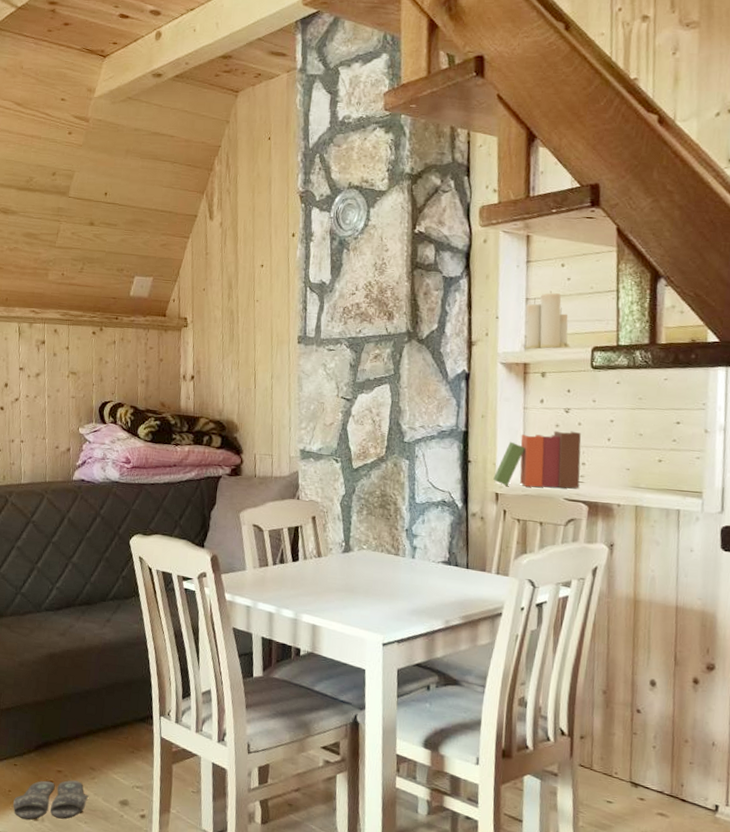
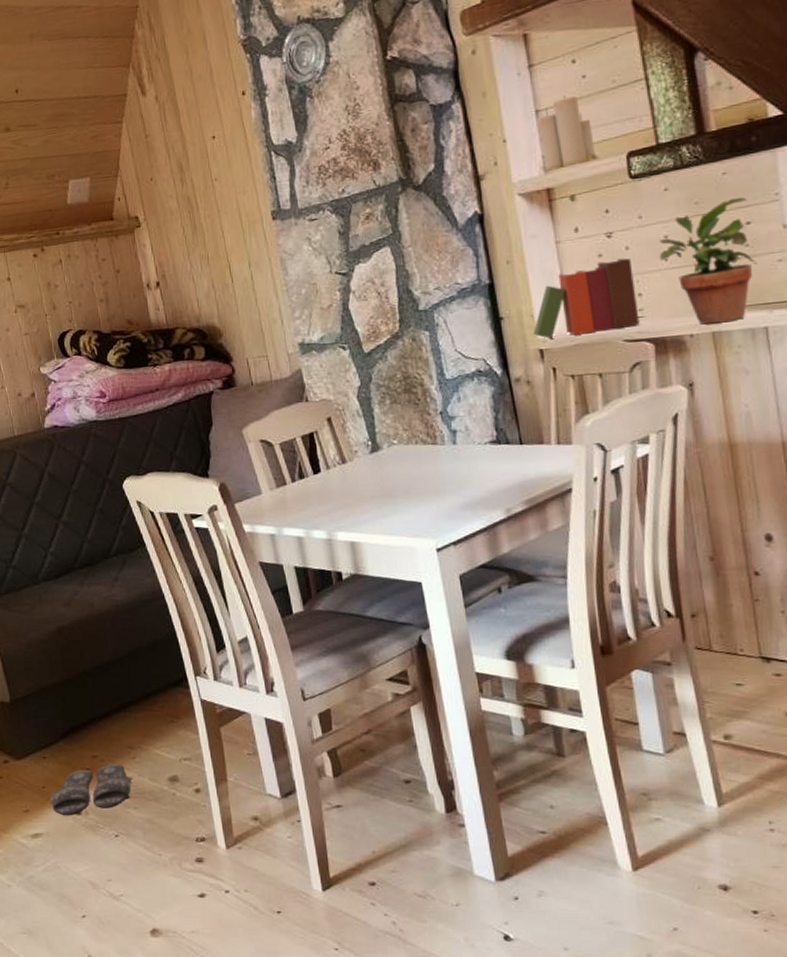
potted plant: none [603,400,680,500] -> present [659,197,757,325]

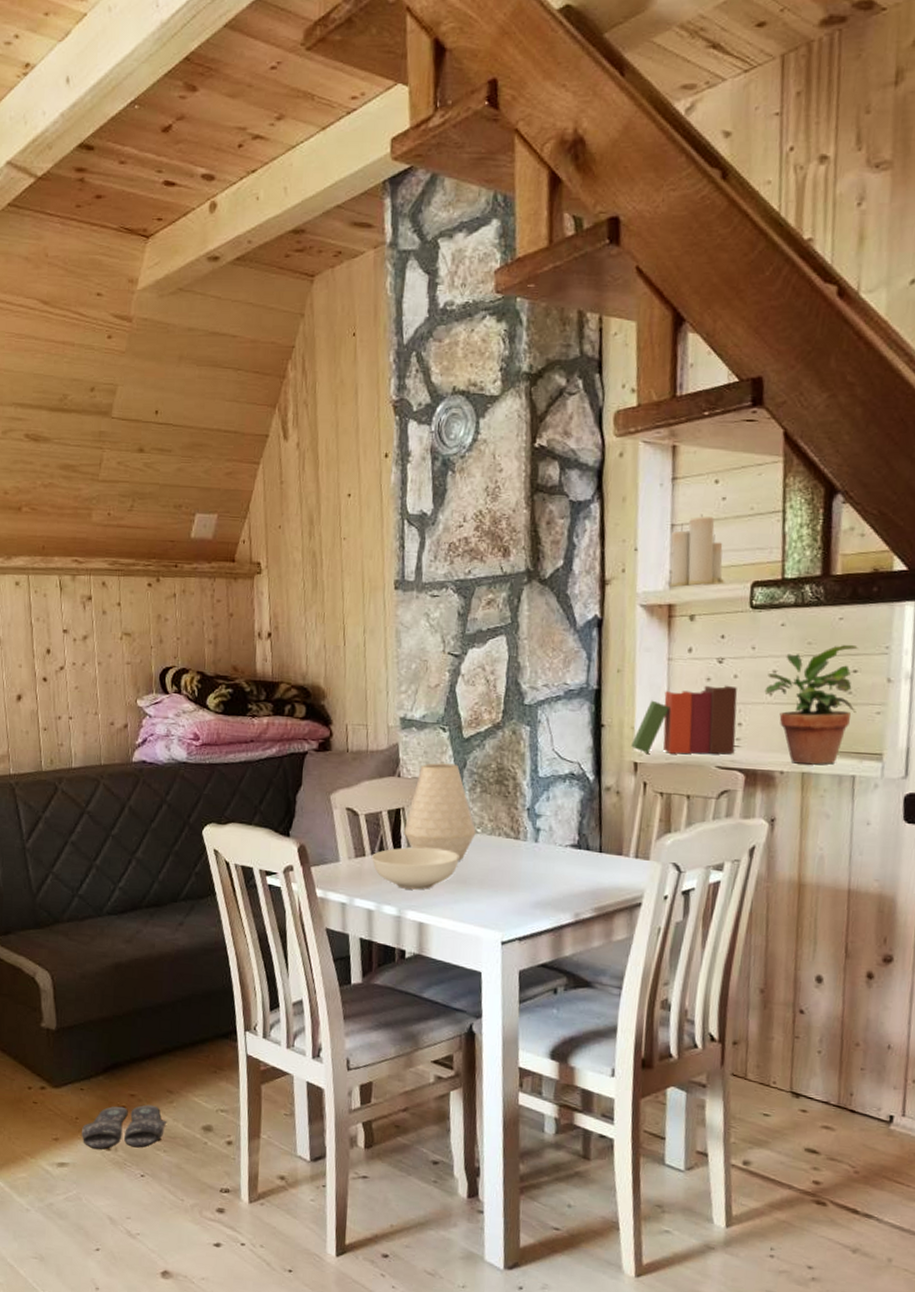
bowl: none [292,465,380,511] -> present [371,847,460,890]
vase: none [320,380,393,475] -> present [404,763,476,861]

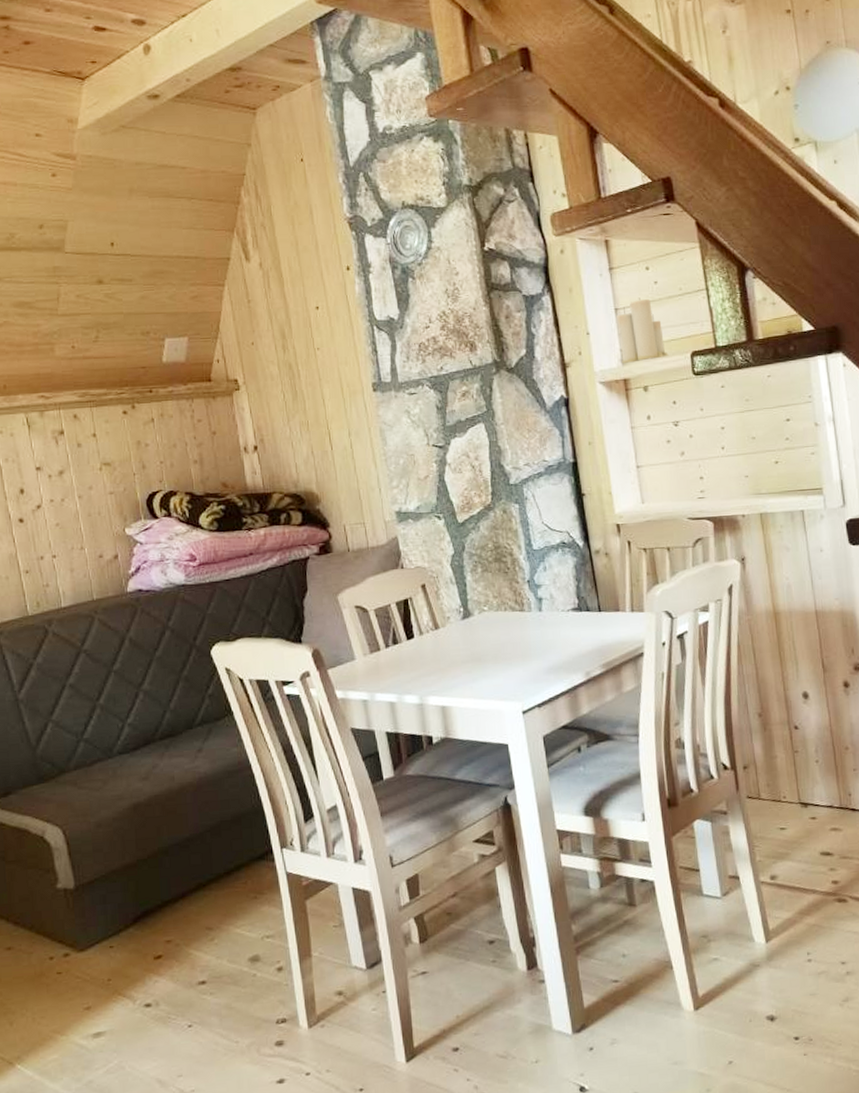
slippers: present [82,1104,167,1149] -> none [116,947,210,1009]
bowl: present [371,847,460,890] -> none [386,631,471,676]
vase: present [404,763,476,861] -> none [414,549,483,640]
books: present [631,685,737,755] -> none [611,444,701,515]
potted plant: present [764,644,858,765] -> none [717,397,795,506]

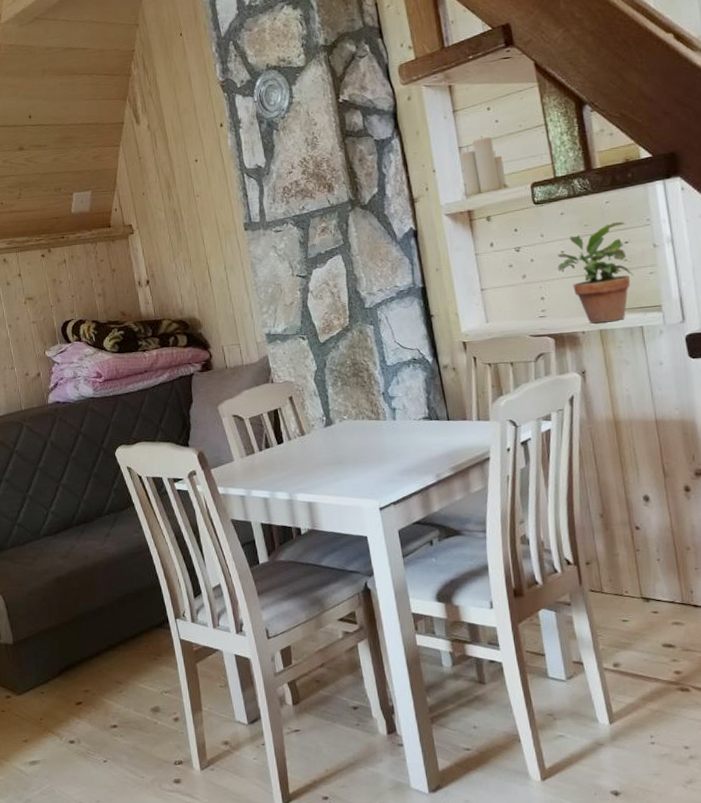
potted plant: none [717,397,795,506] -> present [557,221,634,324]

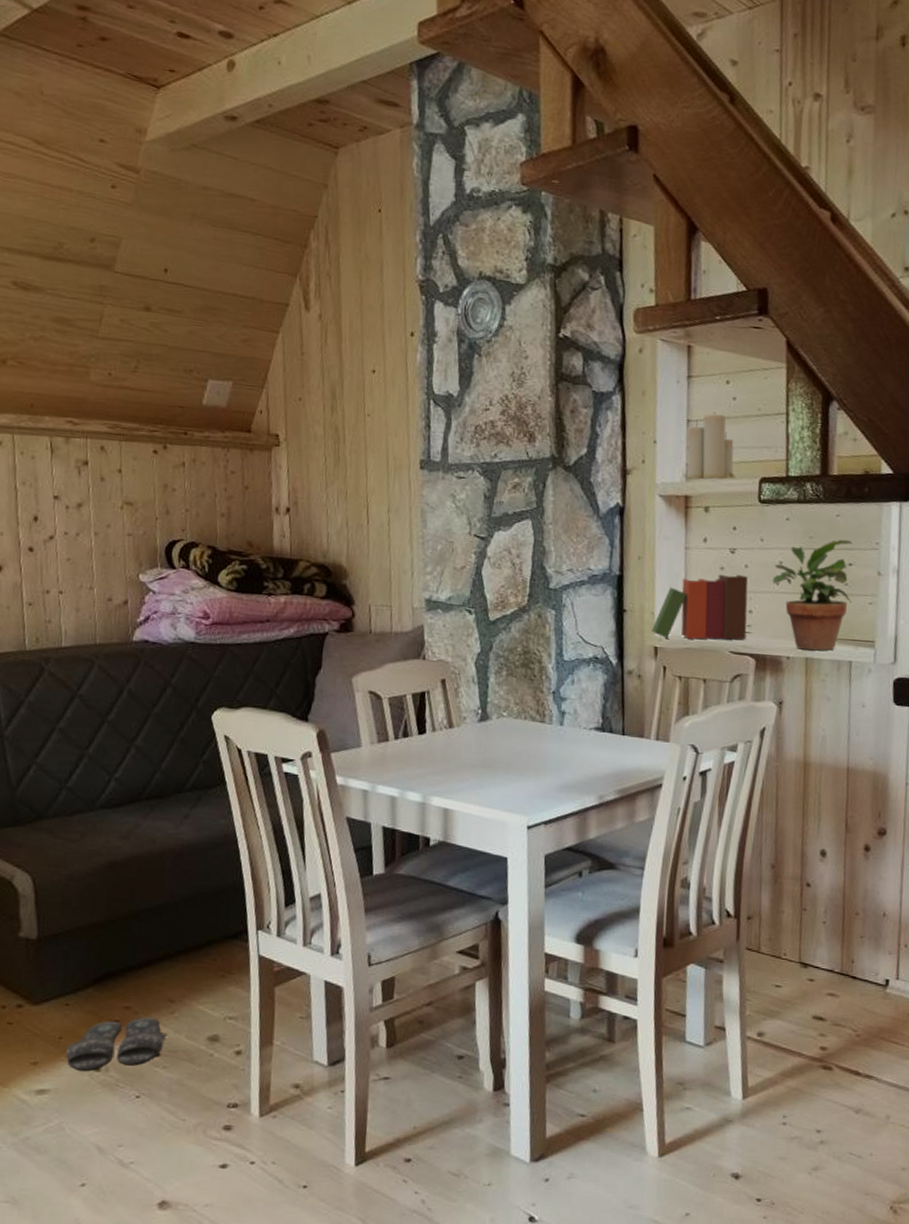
slippers: none [47,697,120,744] -> present [66,1017,168,1071]
books: none [458,268,543,333] -> present [652,574,748,640]

